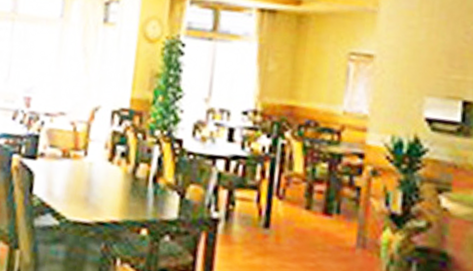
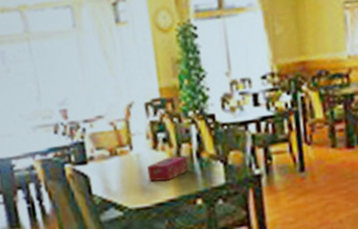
tissue box: none [95,173,142,200] -> present [147,156,189,182]

